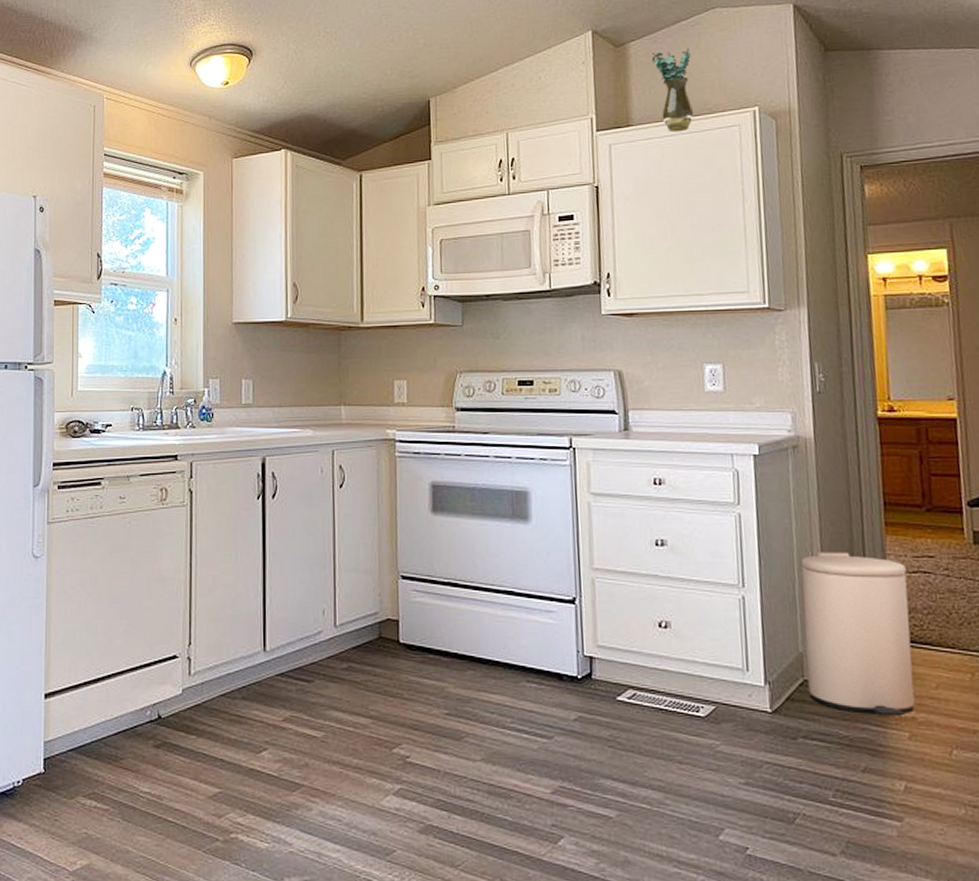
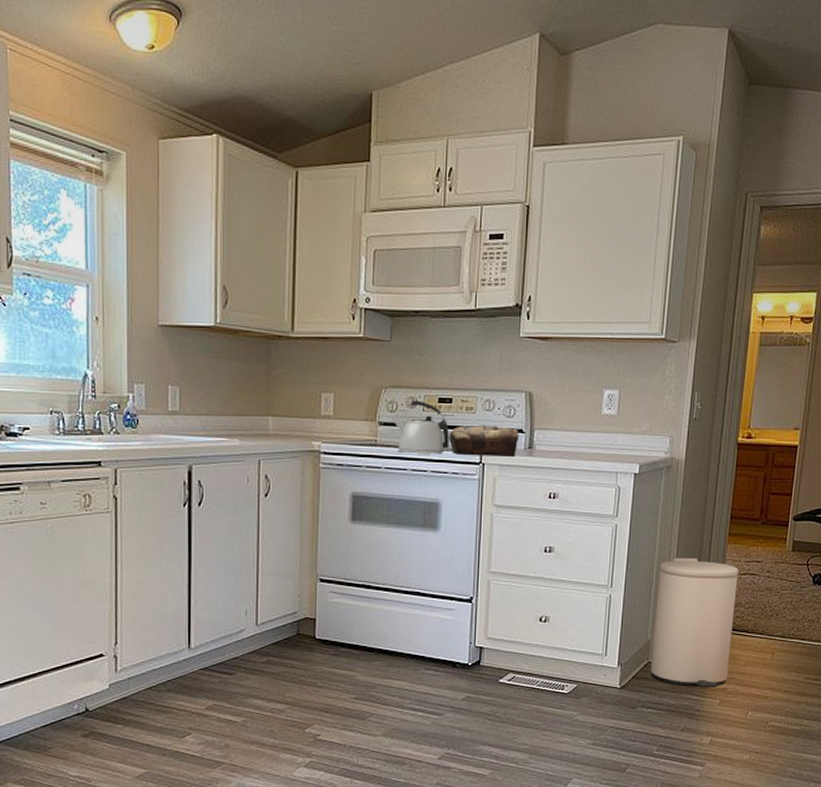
kettle: none [469,383,534,441] -> present [391,400,449,455]
bread loaf: none [533,407,612,441] -> present [449,425,520,458]
vase: present [651,48,694,133] -> none [593,65,630,156]

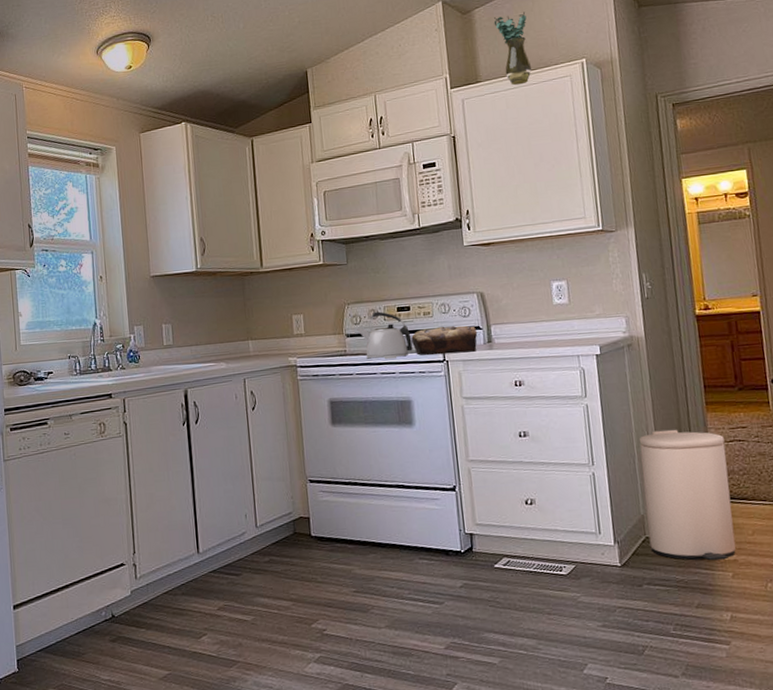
vase: none [593,65,630,156] -> present [494,11,532,86]

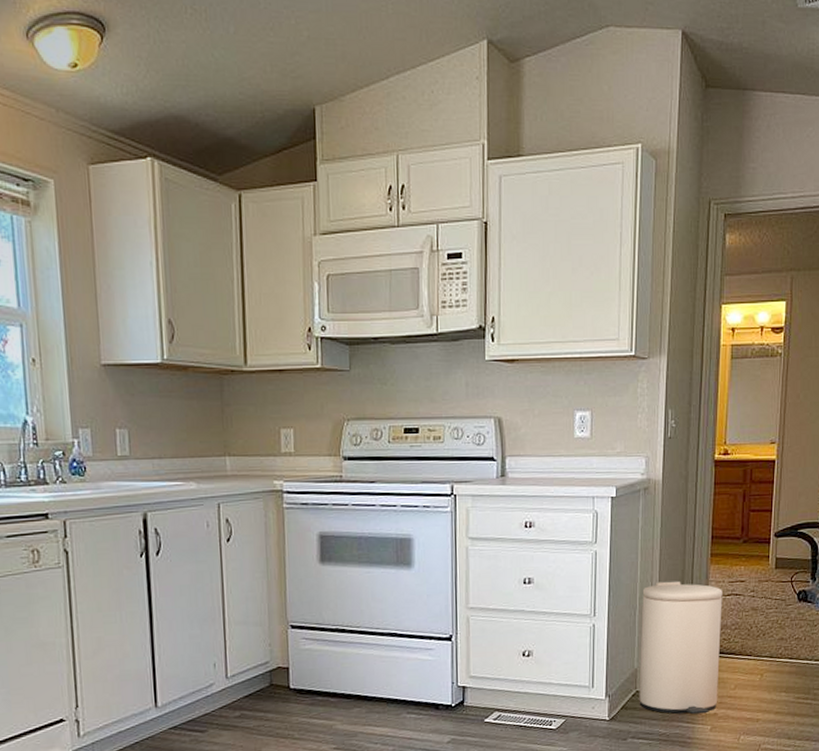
kettle: present [357,311,413,360] -> none [356,431,418,490]
bread loaf: present [411,325,478,356] -> none [418,454,491,488]
vase: present [494,11,532,86] -> none [545,71,583,167]

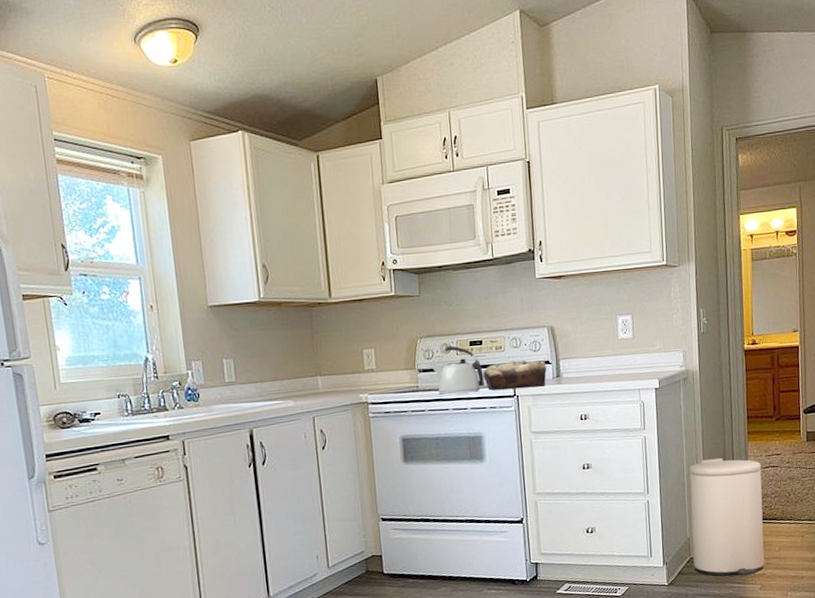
kettle: none [356,431,418,490] -> present [429,345,485,395]
bread loaf: none [418,454,491,488] -> present [483,360,547,391]

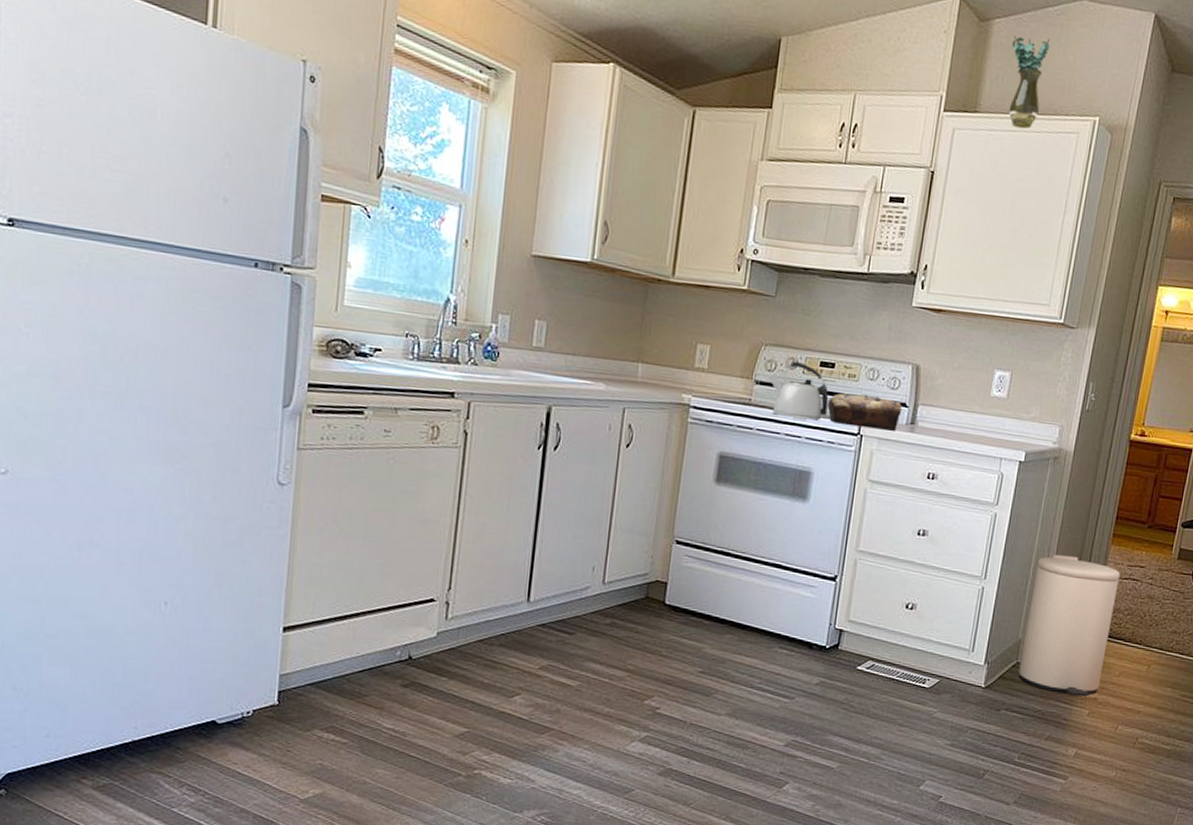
vase: none [571,29,607,110] -> present [1008,36,1051,129]

